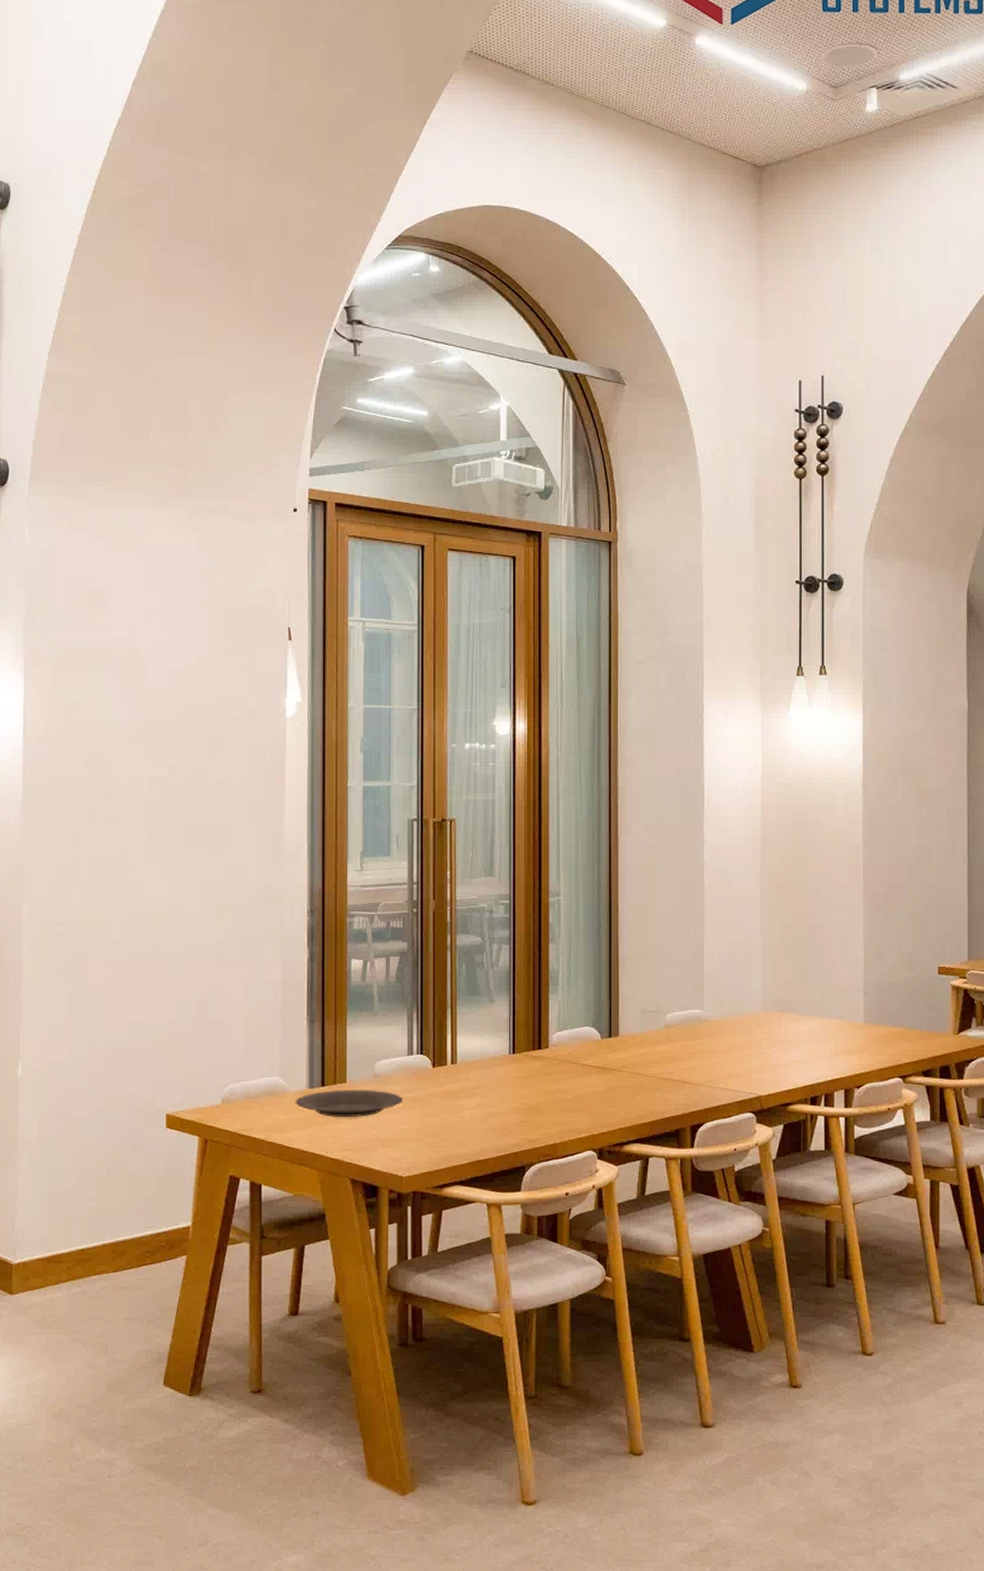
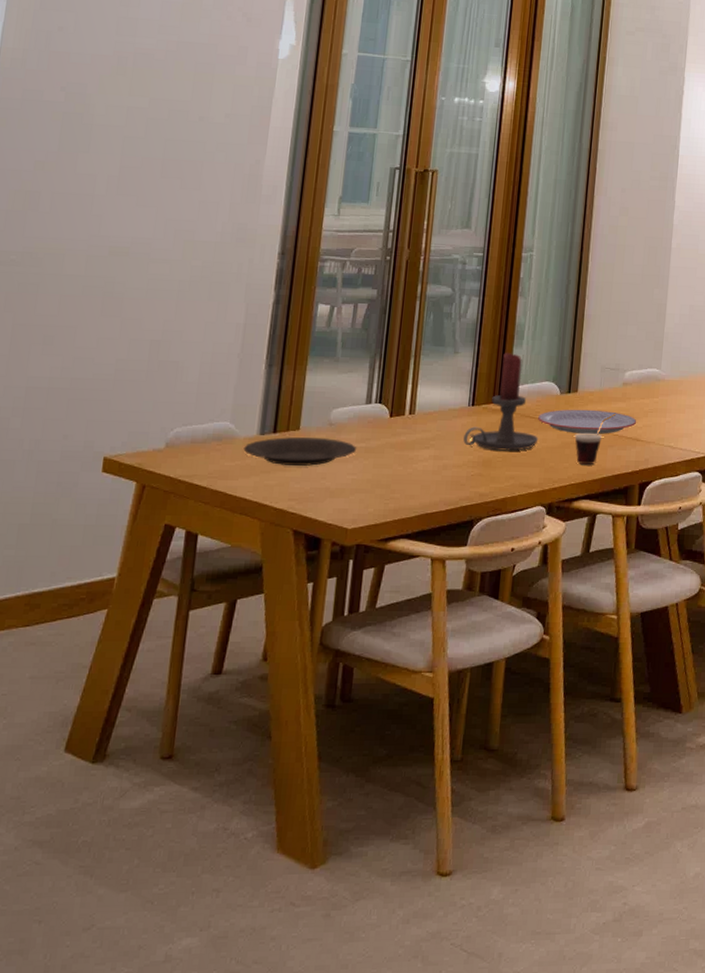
candle holder: none [508,999,583,1097] -> present [463,353,539,451]
plate: none [580,1053,683,1078] -> present [537,409,637,434]
cup: none [620,1057,660,1108] -> present [574,414,616,464]

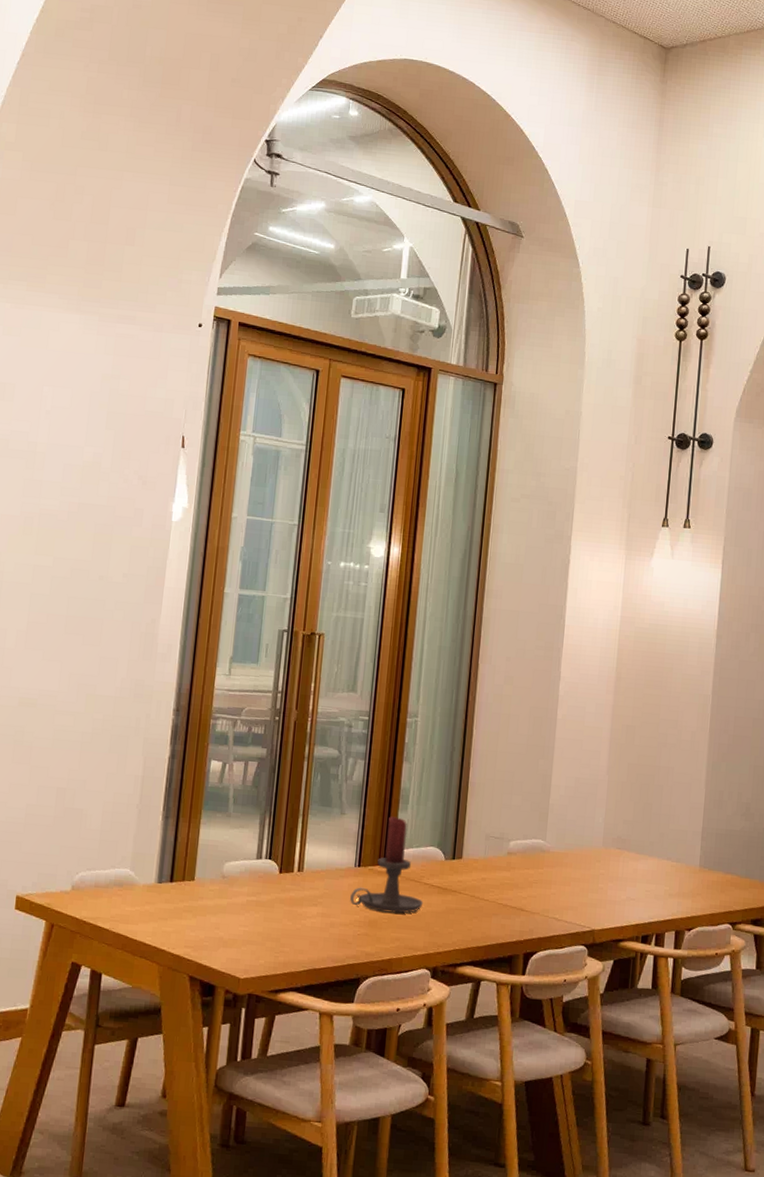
plate: present [243,436,357,466] -> none [142,886,249,916]
plate: present [537,409,637,434] -> none [422,875,522,902]
cup: present [574,414,616,464] -> none [459,882,500,931]

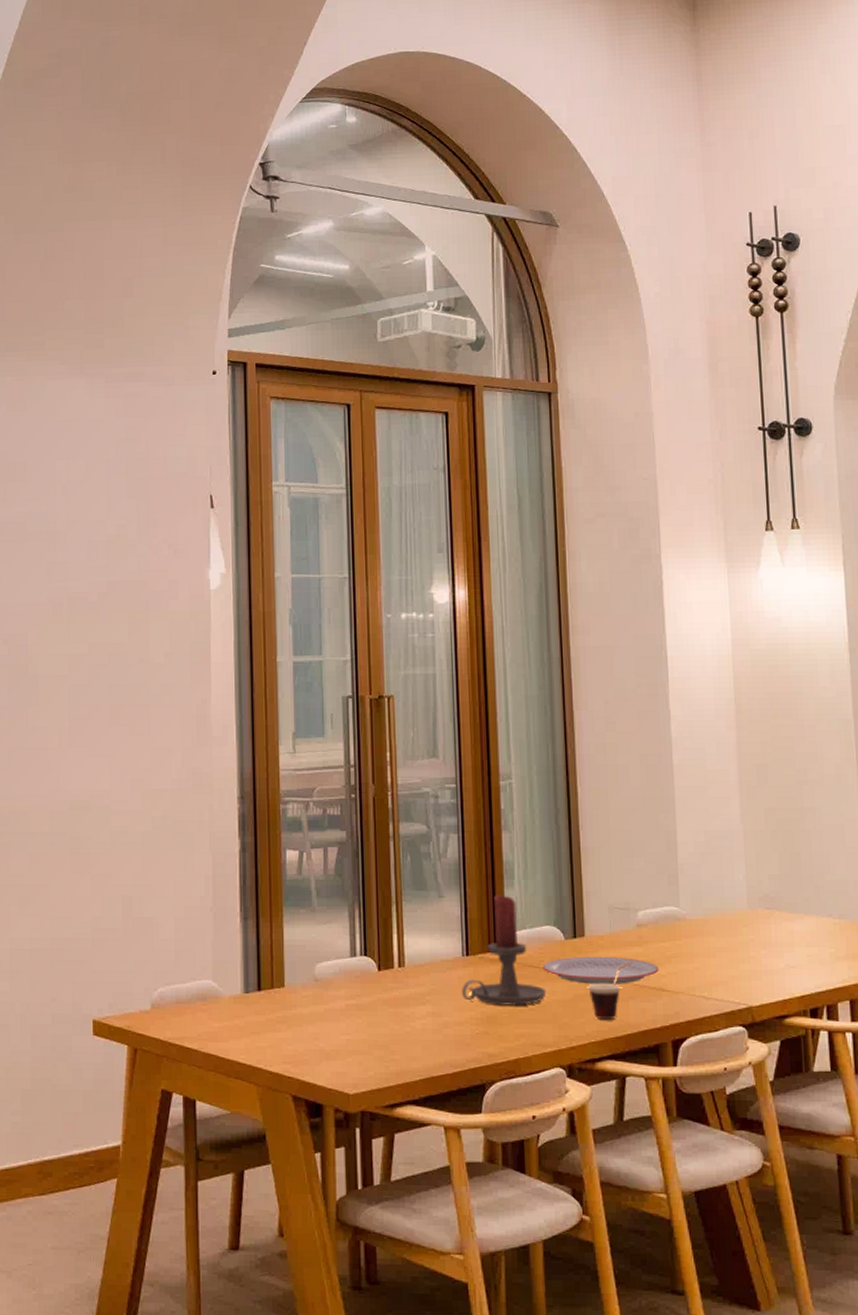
plate: none [422,875,522,902] -> present [542,956,659,984]
cup: none [459,882,500,931] -> present [588,960,633,1019]

